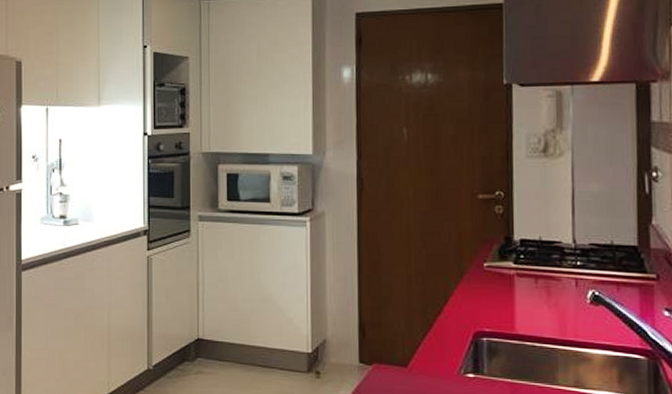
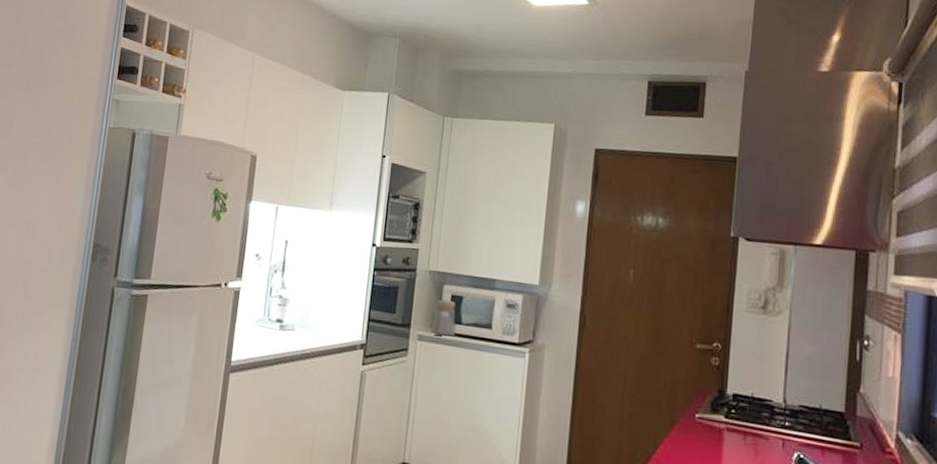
salt shaker: none [210,179,235,215] -> present [431,299,456,338]

